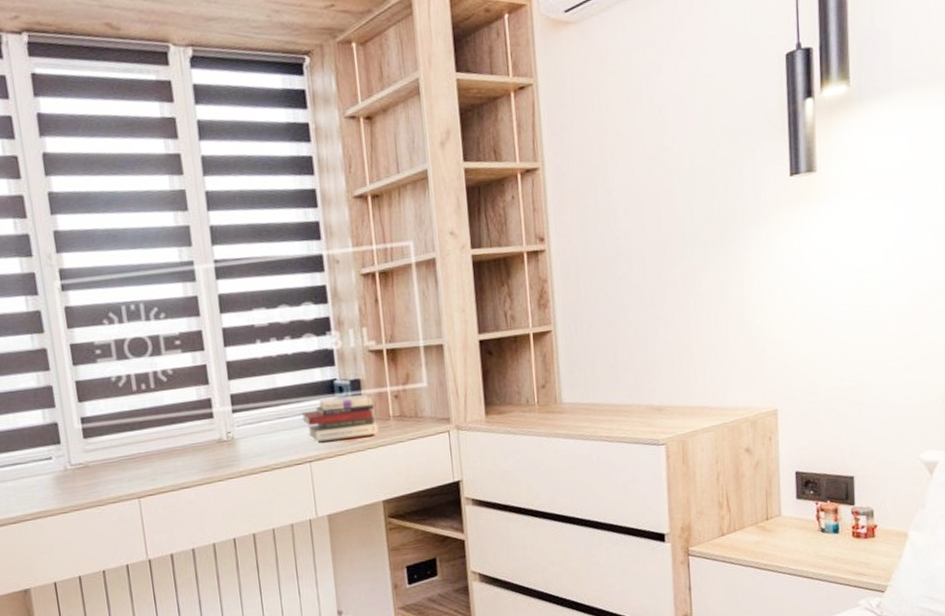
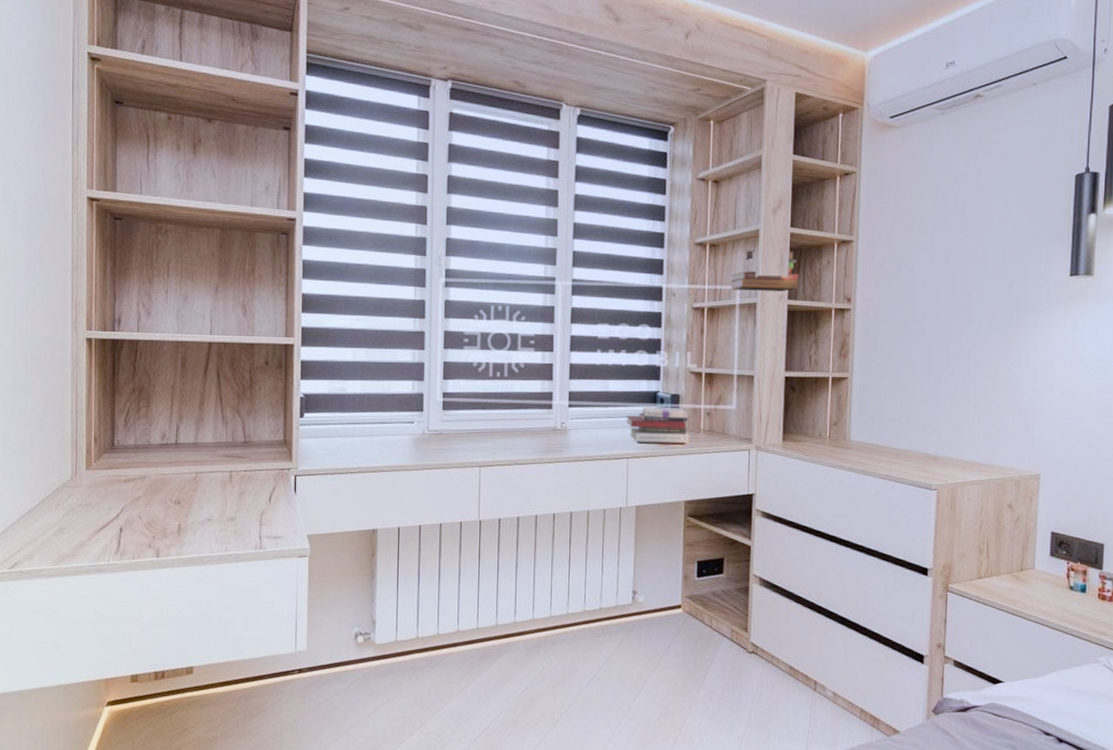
books: none [401,190,481,247] -> present [730,250,798,292]

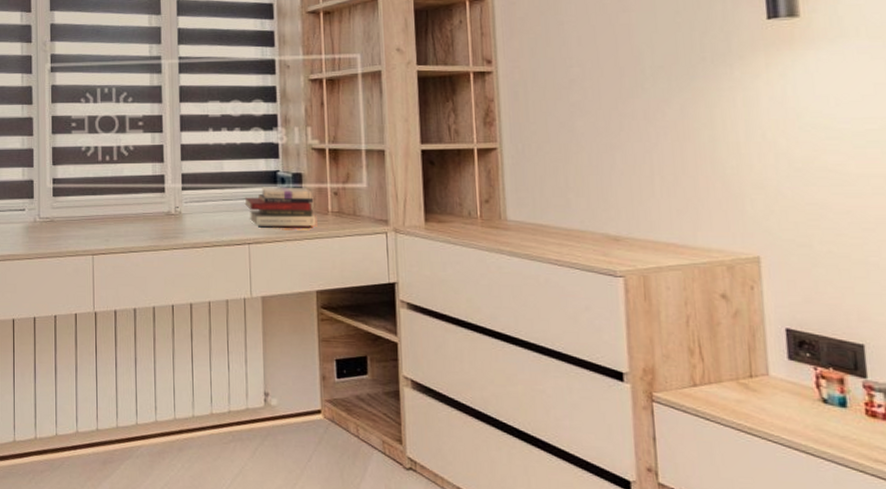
books: present [730,250,798,292] -> none [349,13,427,59]

